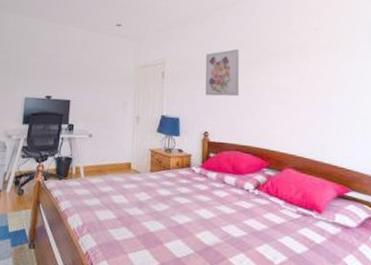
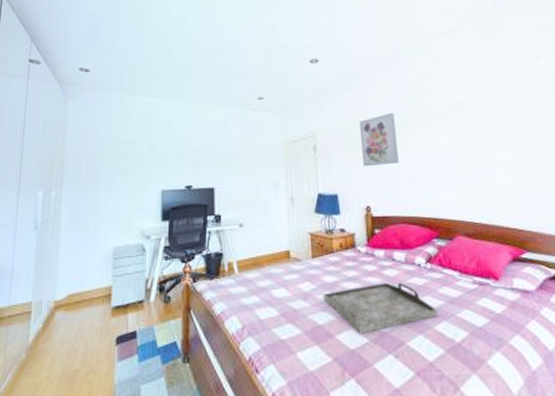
serving tray: none [156,202,260,245] -> present [323,282,438,333]

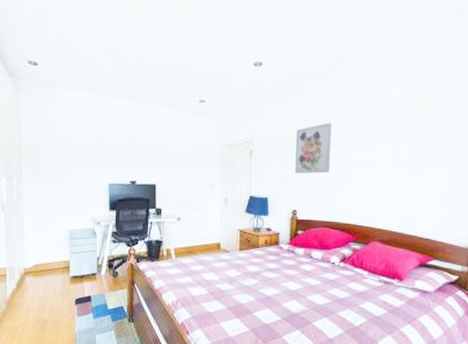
serving tray: present [323,282,438,333] -> none [246,275,343,313]

